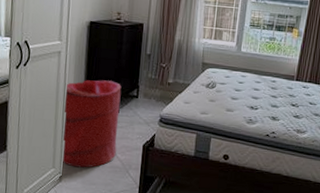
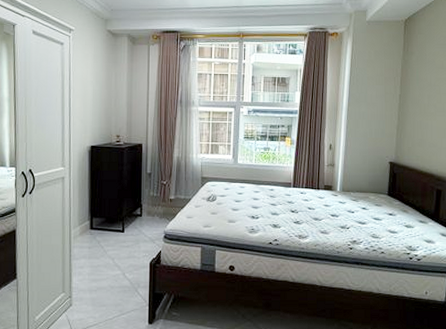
laundry hamper: present [61,80,122,168] -> none [70,202,125,290]

